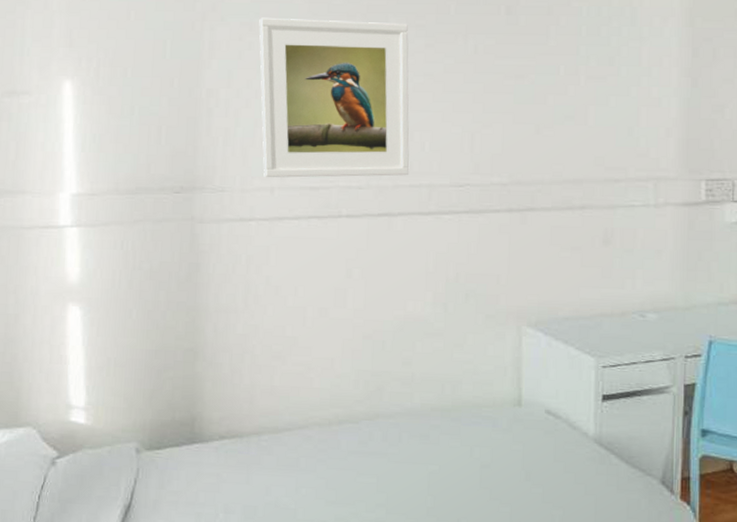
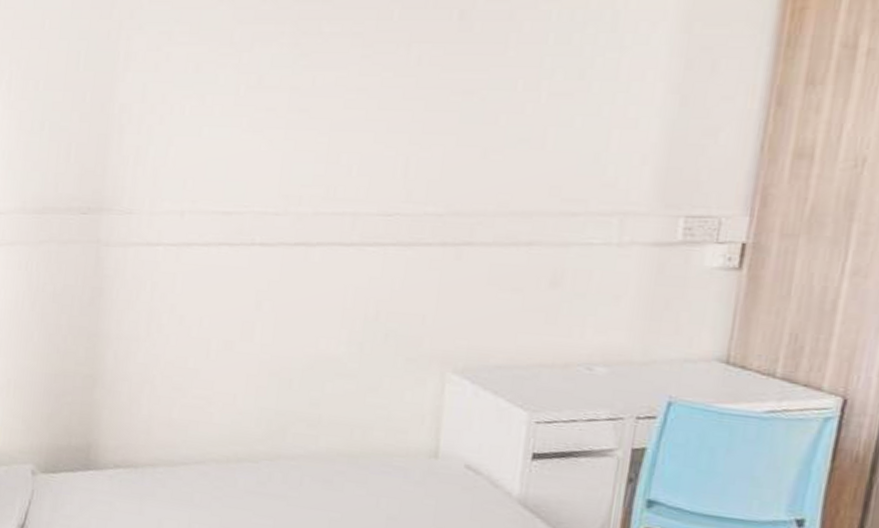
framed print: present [259,17,410,178] -> none [174,25,344,202]

